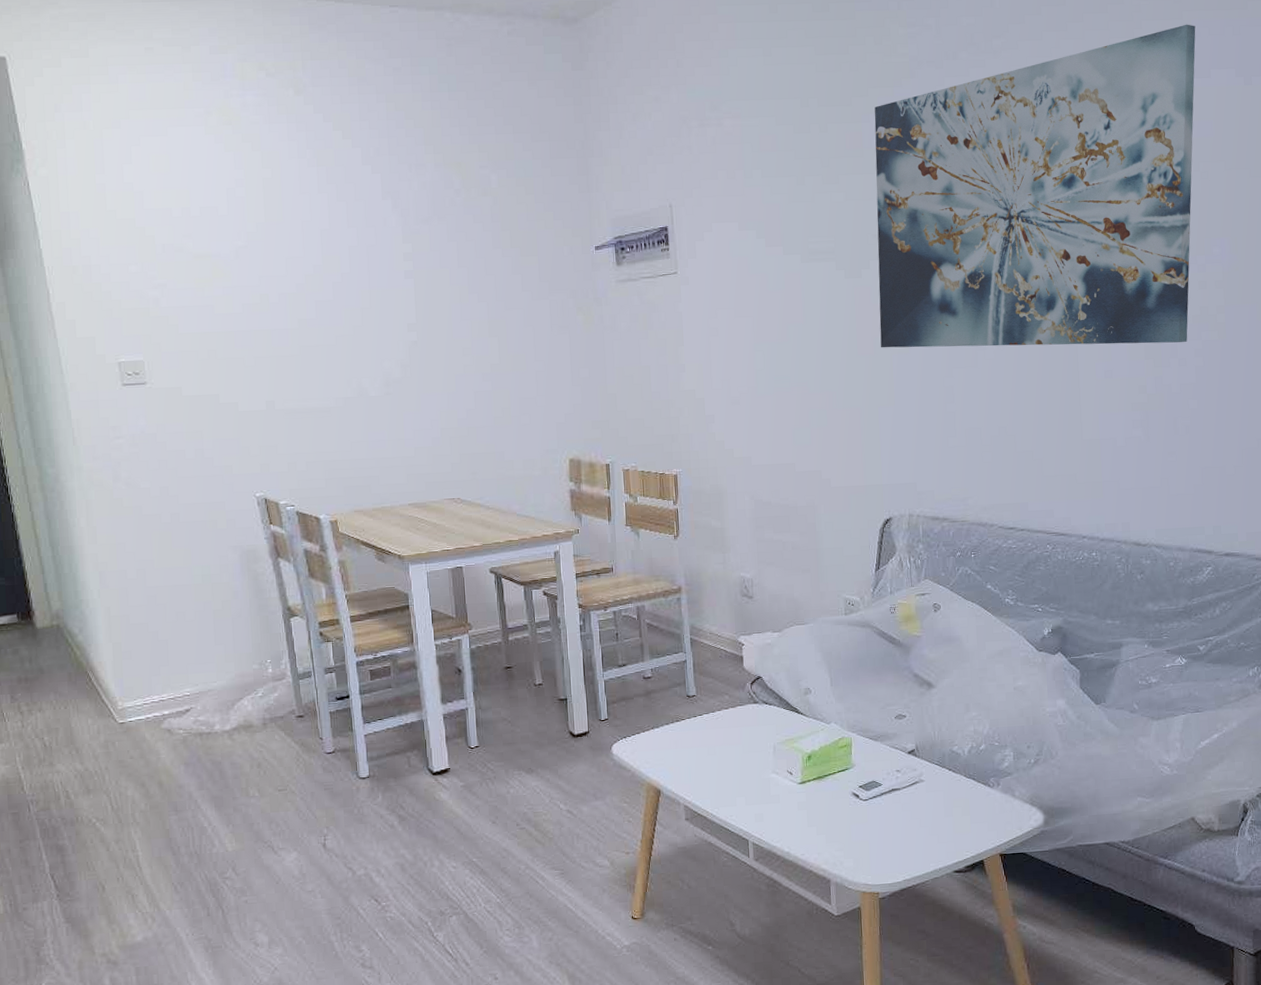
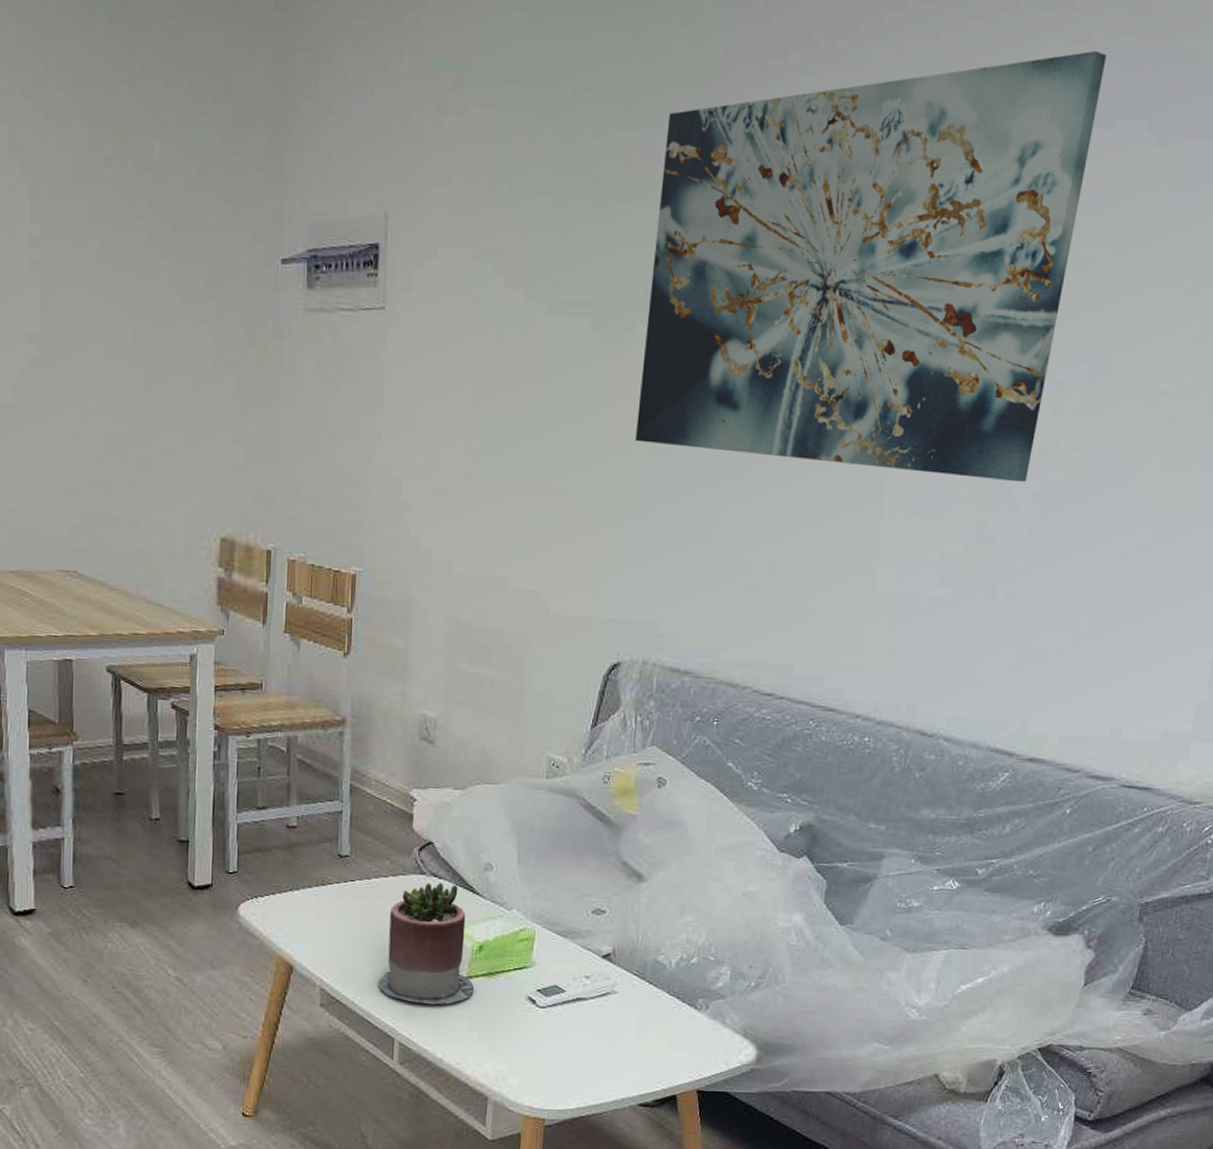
succulent planter: none [730,708,808,809] -> present [378,882,474,1005]

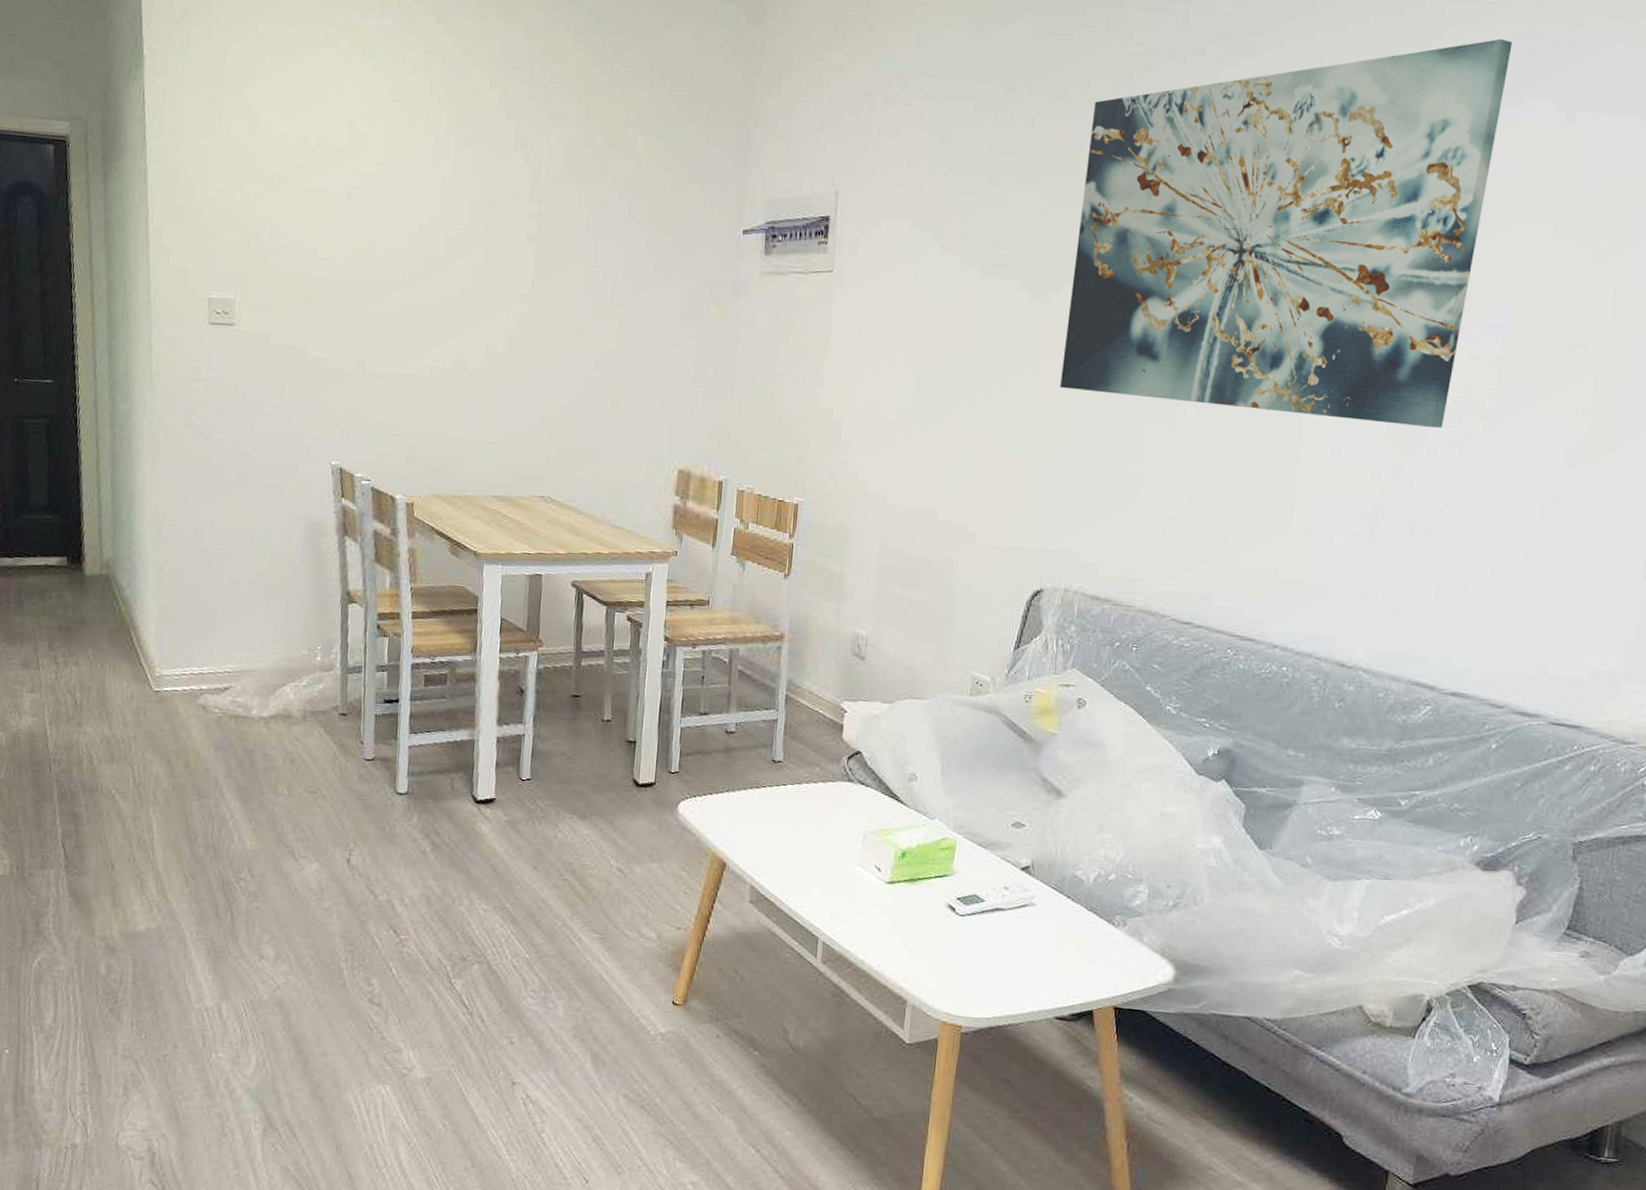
succulent planter: present [378,882,474,1005] -> none [805,790,896,908]

